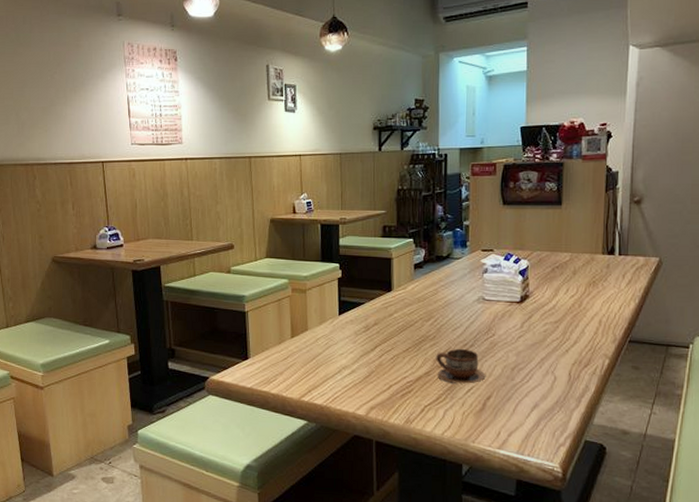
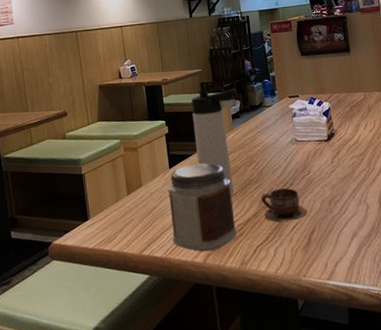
jar: none [334,312,405,405] -> present [167,162,237,252]
thermos bottle: none [370,235,423,353] -> present [191,89,237,198]

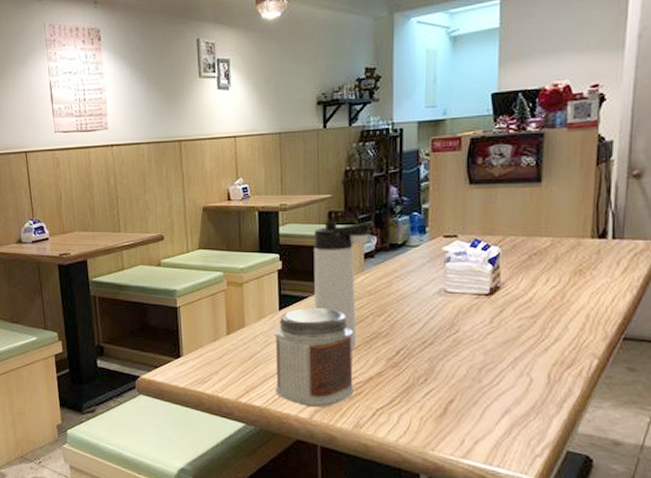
cup: present [261,188,308,222] -> none [389,346,448,386]

